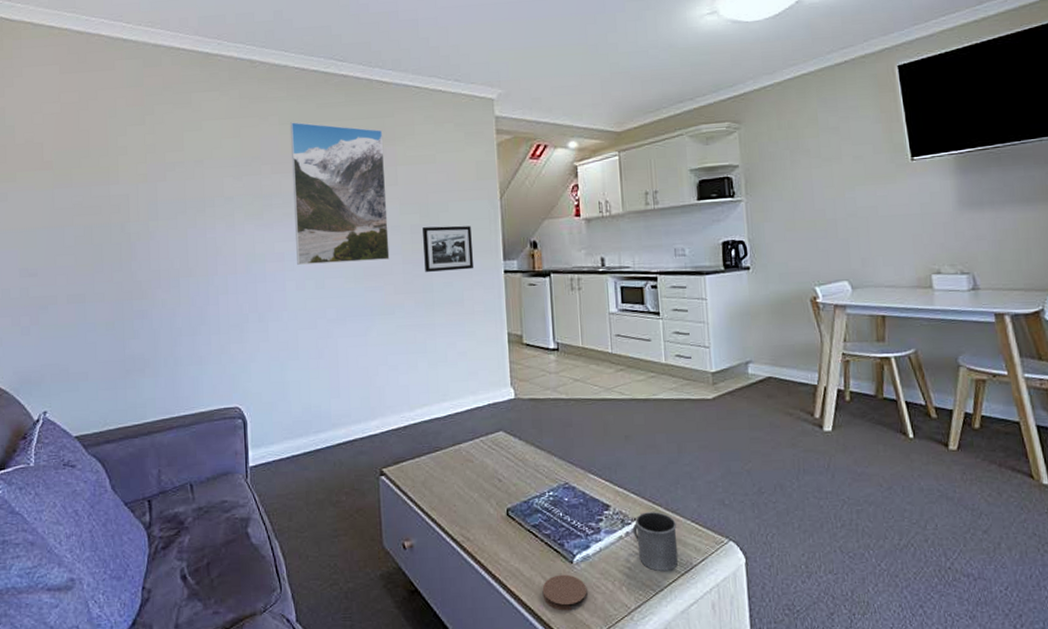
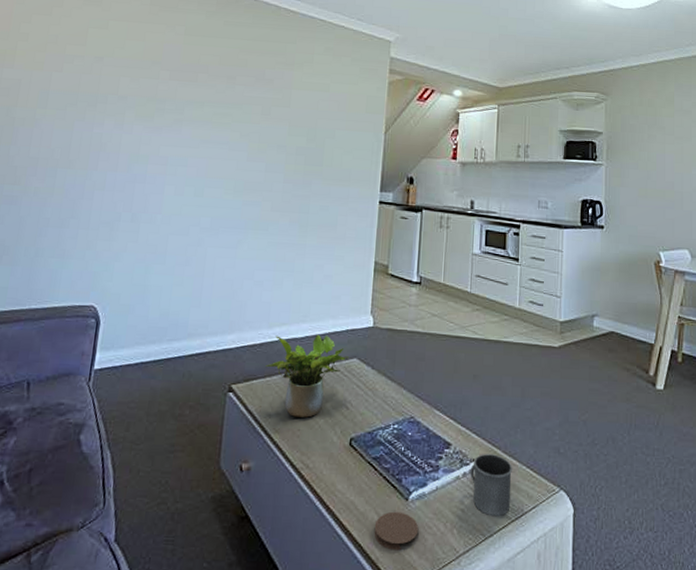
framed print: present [290,122,390,265] -> none [179,34,284,177]
potted plant: none [412,411,494,494] -> present [265,334,349,418]
picture frame: present [423,226,473,272] -> none [304,150,354,196]

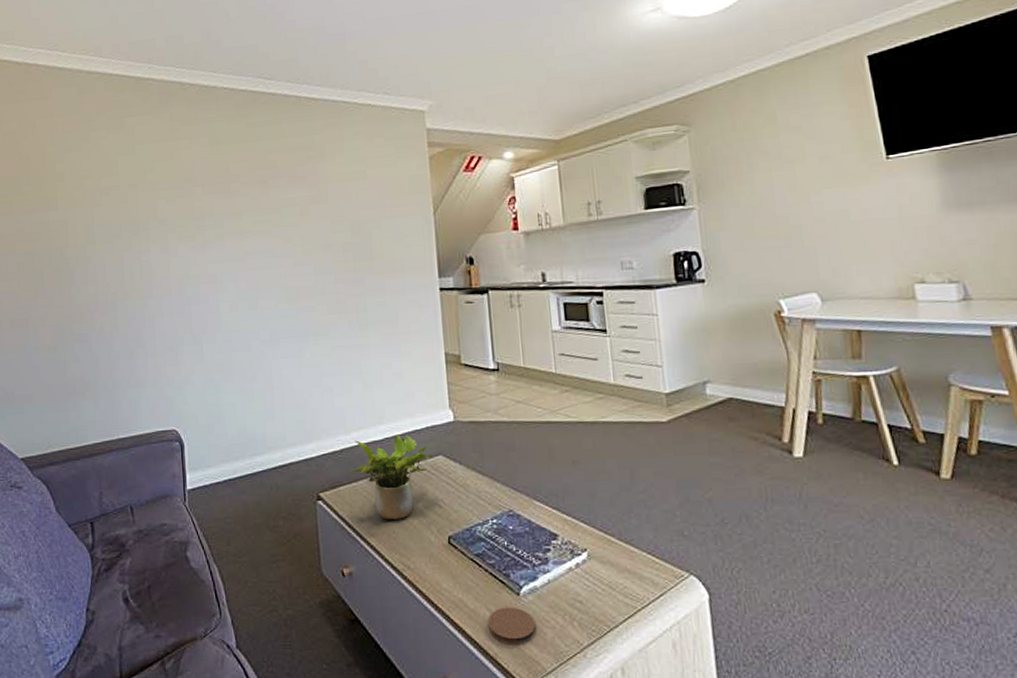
mug: present [470,454,512,517] -> none [583,542,635,607]

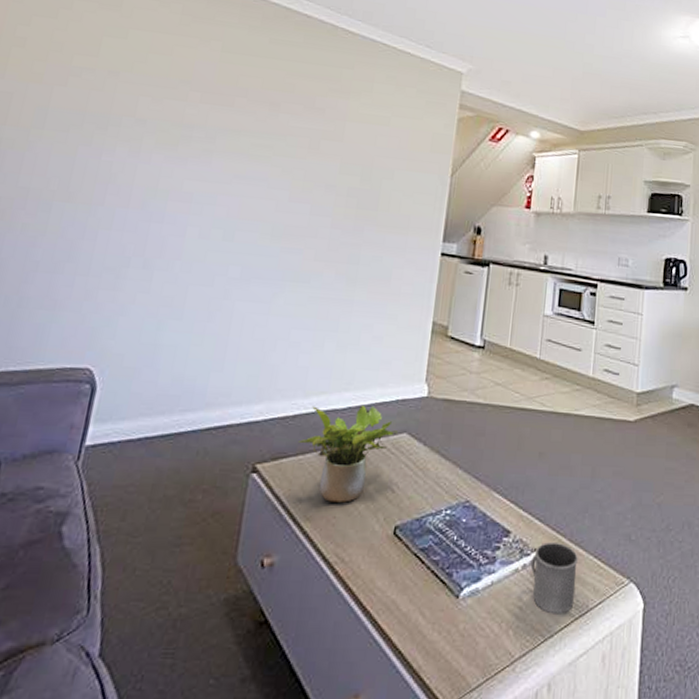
coaster: present [487,607,536,646] -> none [417,611,470,657]
mug: none [583,542,635,607] -> present [530,542,578,615]

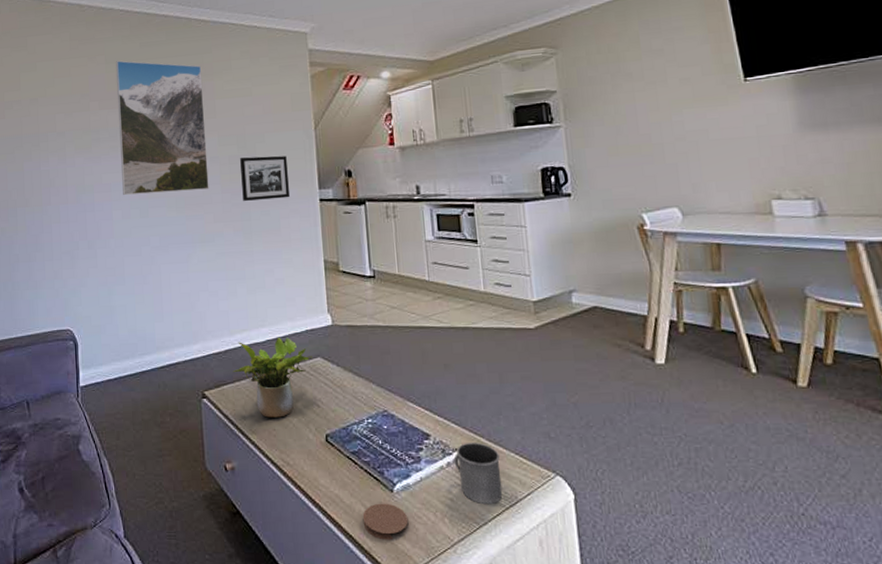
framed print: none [206,52,338,221] -> present [116,60,209,195]
picture frame: none [354,192,414,246] -> present [240,156,290,201]
coaster: none [417,611,470,657] -> present [362,503,409,540]

